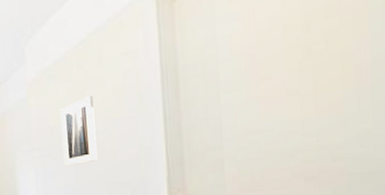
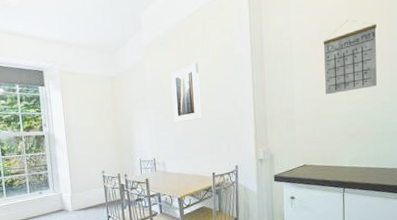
calendar: none [264,24,350,125] -> present [323,20,377,95]

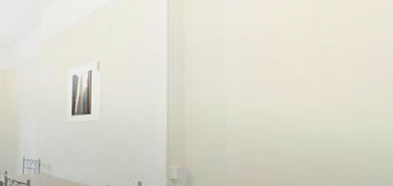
calendar: present [323,20,377,95] -> none [271,19,361,109]

